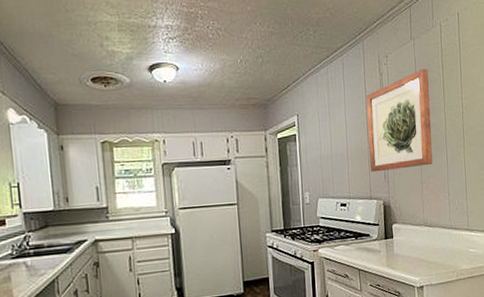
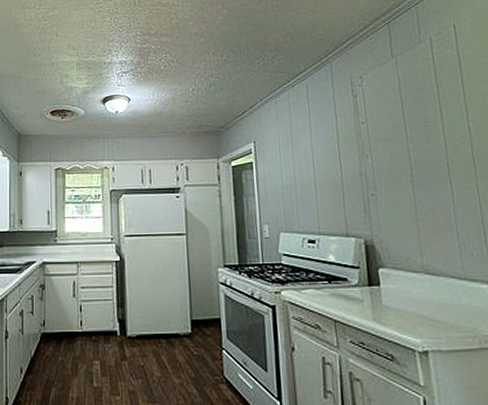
wall art: present [366,69,433,173] -> none [337,88,431,206]

